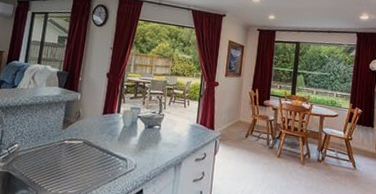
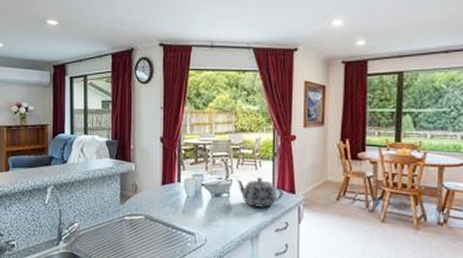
teapot: none [166,114,205,140] -> present [235,177,283,208]

